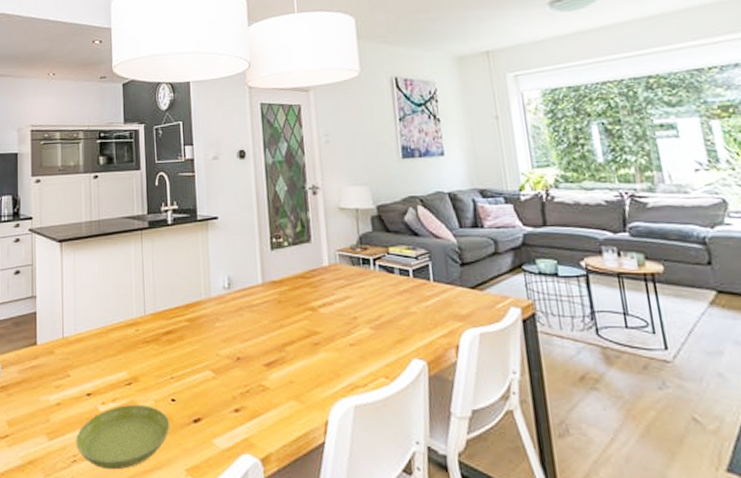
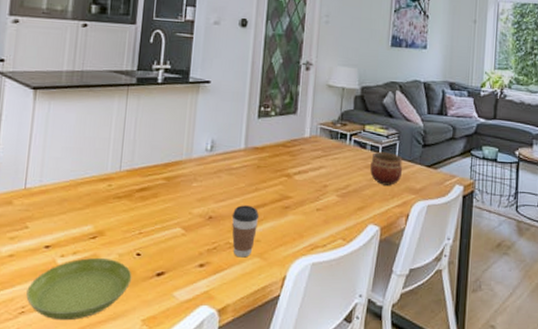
coffee cup: none [260,344,289,401] -> present [232,205,260,258]
bowl: none [402,275,442,313] -> present [370,151,403,186]

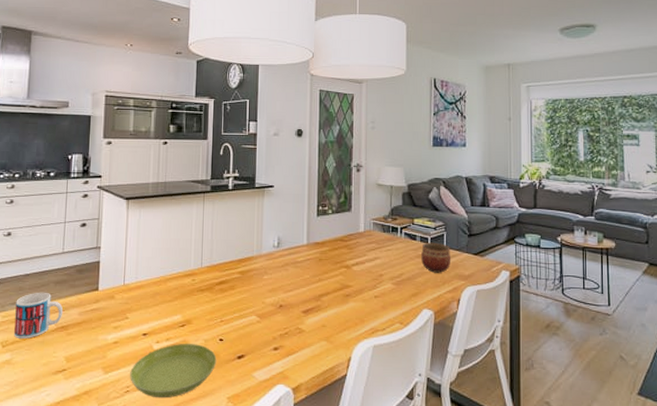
coffee cup: present [232,205,260,258] -> none [299,294,324,341]

